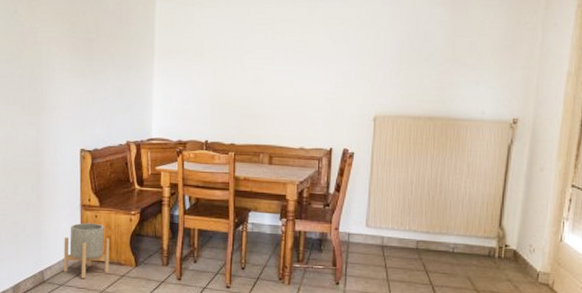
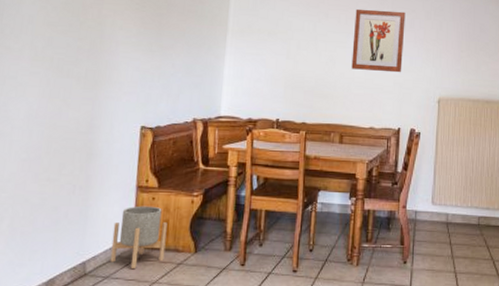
wall art: none [280,22,338,90] -> present [351,8,406,73]

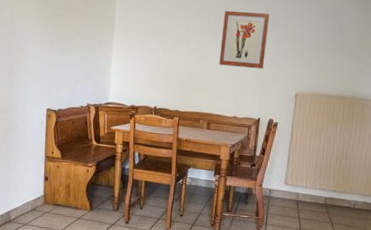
planter: present [110,205,168,268] -> none [27,171,69,219]

